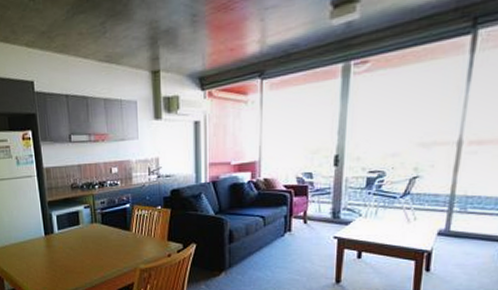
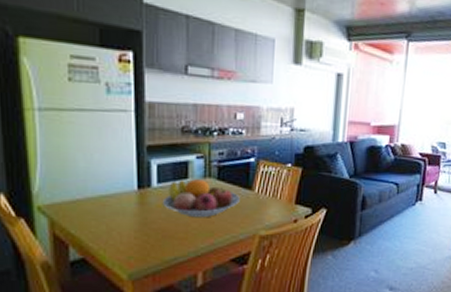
fruit bowl: none [63,225,121,256] -> present [163,179,240,218]

